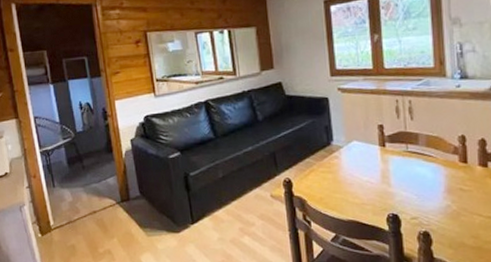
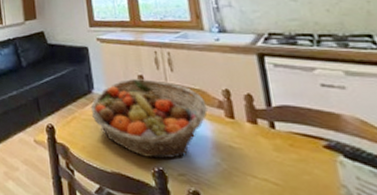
fruit basket: none [329,128,443,205] -> present [90,79,208,159]

